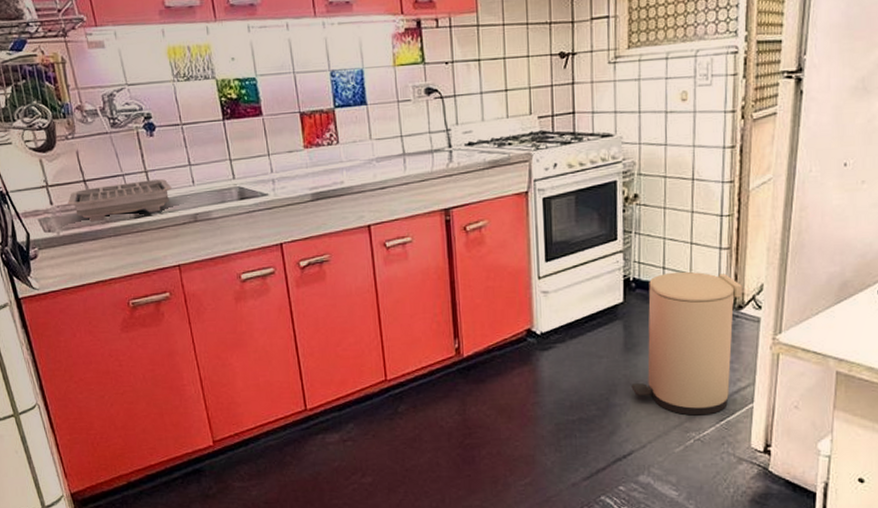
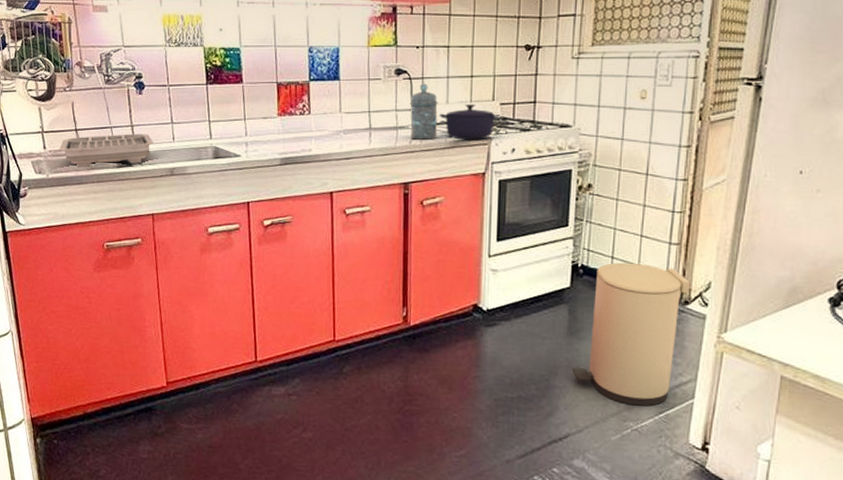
canister: none [443,101,475,162] -> present [409,83,438,140]
cooking pot: none [475,120,539,159] -> present [439,104,501,140]

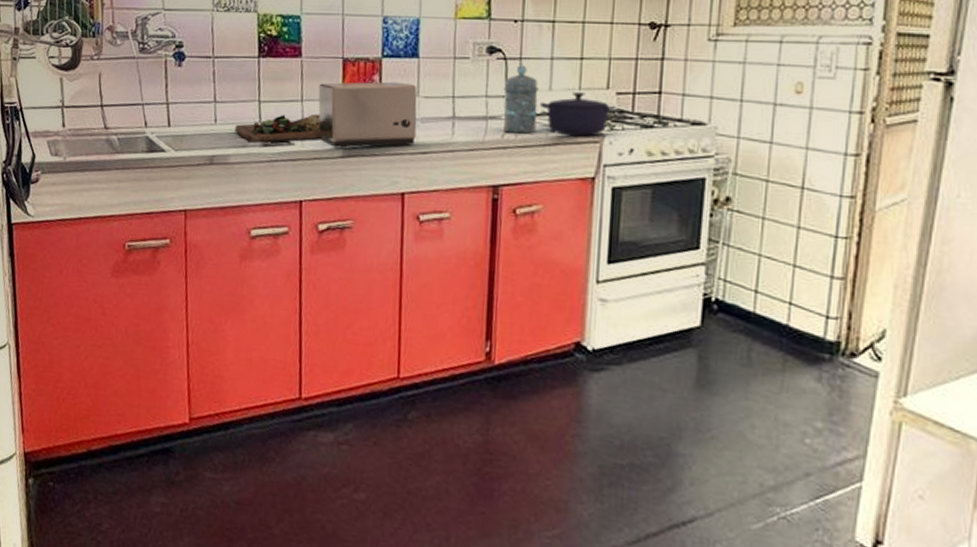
dish rack: present [59,134,154,168] -> none [80,112,192,152]
cutting board: none [190,130,263,157] -> present [234,113,323,144]
toaster: none [258,101,341,157] -> present [318,81,417,148]
pedal bin: present [572,262,689,407] -> none [701,298,857,488]

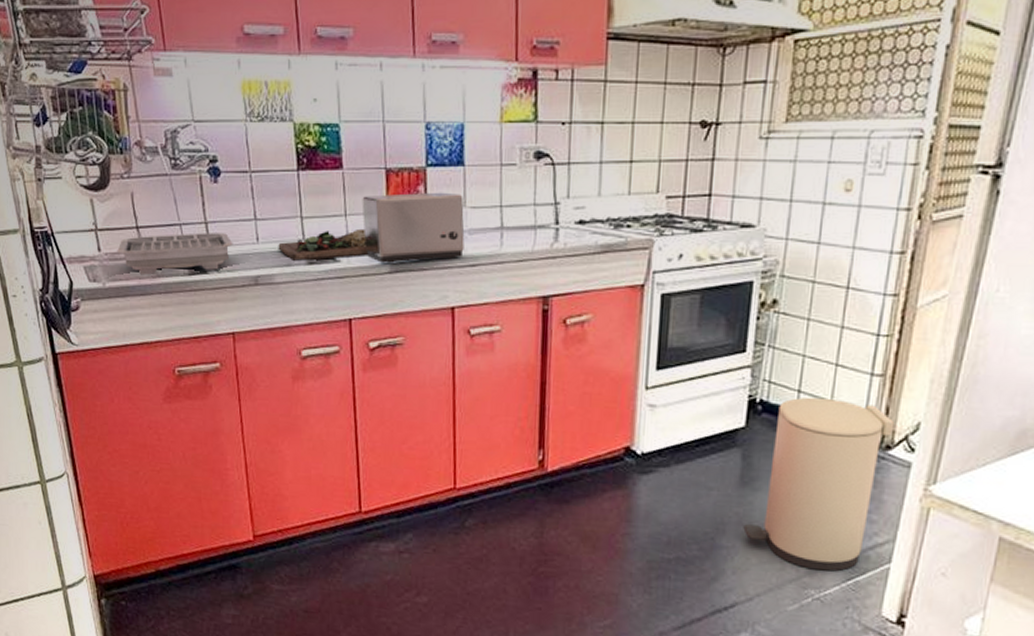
dish rack: none [80,112,192,152] -> present [117,232,233,276]
canister: present [503,65,539,134] -> none [552,170,588,242]
cooking pot: present [539,92,617,137] -> none [588,197,666,243]
pedal bin: none [701,298,857,488] -> present [743,397,894,572]

